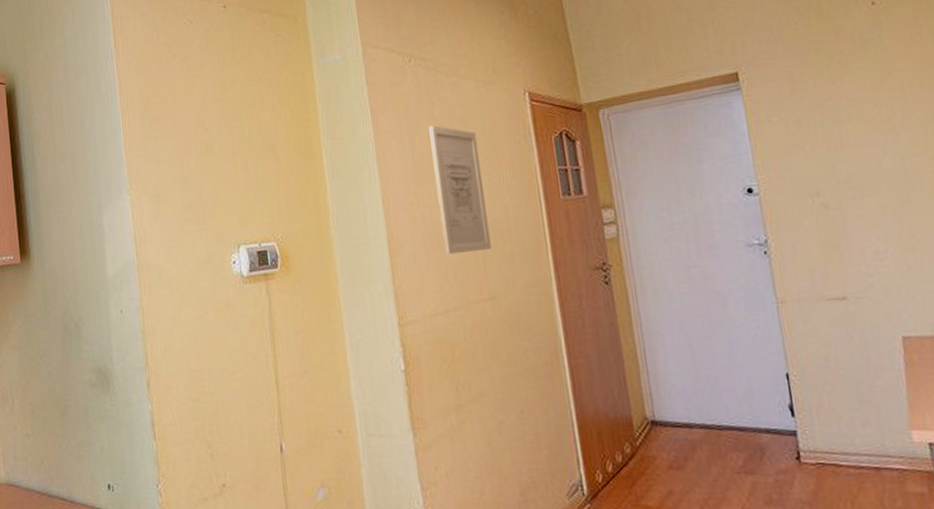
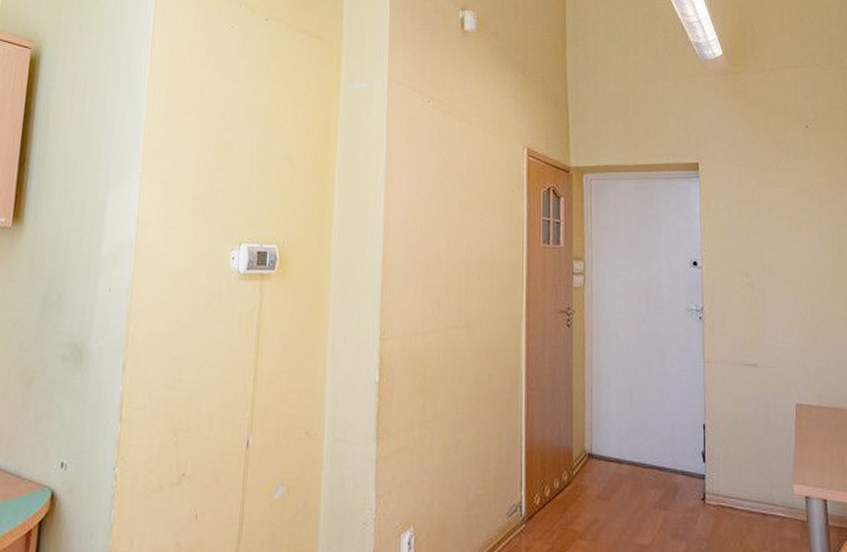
wall art: present [429,125,492,254] -> none [433,163,476,281]

